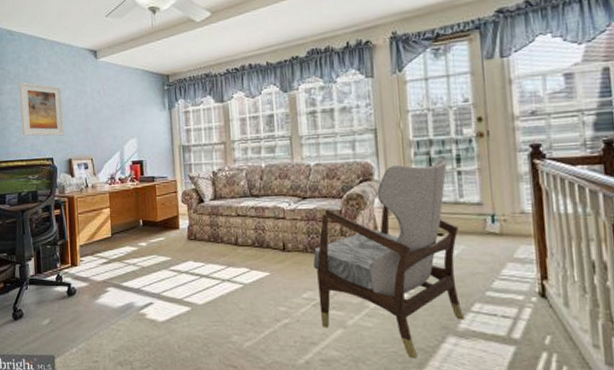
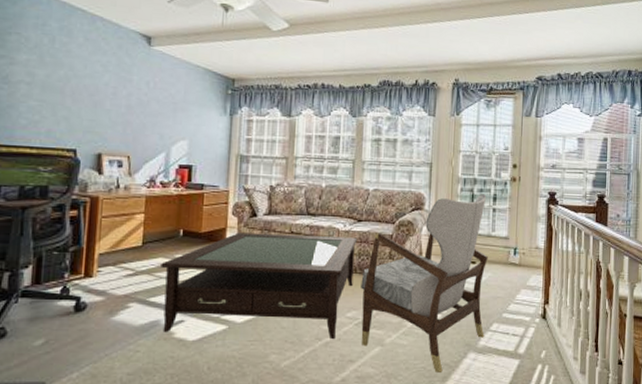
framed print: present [19,81,64,136] -> none [36,53,100,125]
coffee table: none [128,215,305,321] -> present [161,232,358,340]

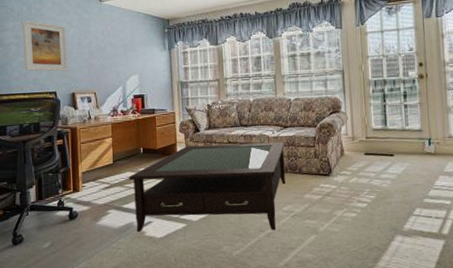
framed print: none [36,53,100,125] -> present [22,19,68,72]
armchair: present [361,194,488,374] -> none [292,92,409,256]

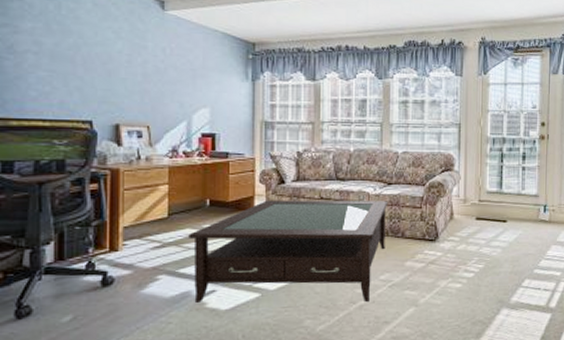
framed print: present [22,19,68,72] -> none [46,21,111,95]

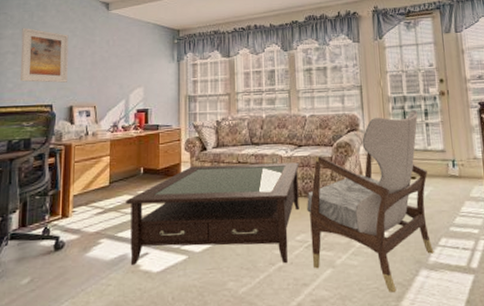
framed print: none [46,21,111,95] -> present [20,27,69,83]
armchair: none [393,153,518,331] -> present [307,110,434,293]

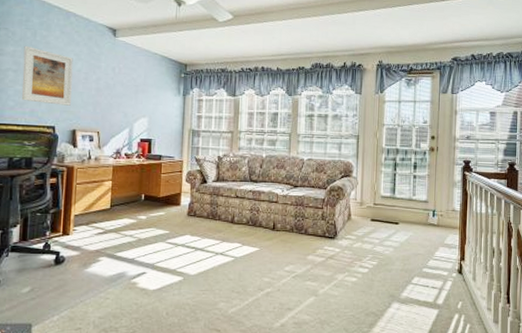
coffee table: present [126,162,300,265] -> none [126,197,294,290]
armchair: present [307,110,434,293] -> none [297,162,409,321]

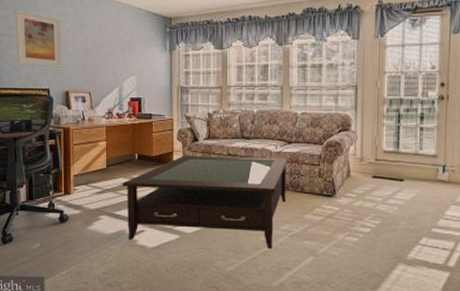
coffee table: none [126,197,294,290] -> present [122,155,289,250]

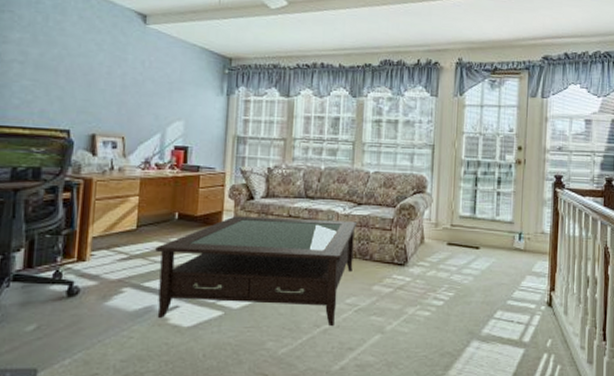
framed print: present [15,9,62,67] -> none [29,32,94,105]

